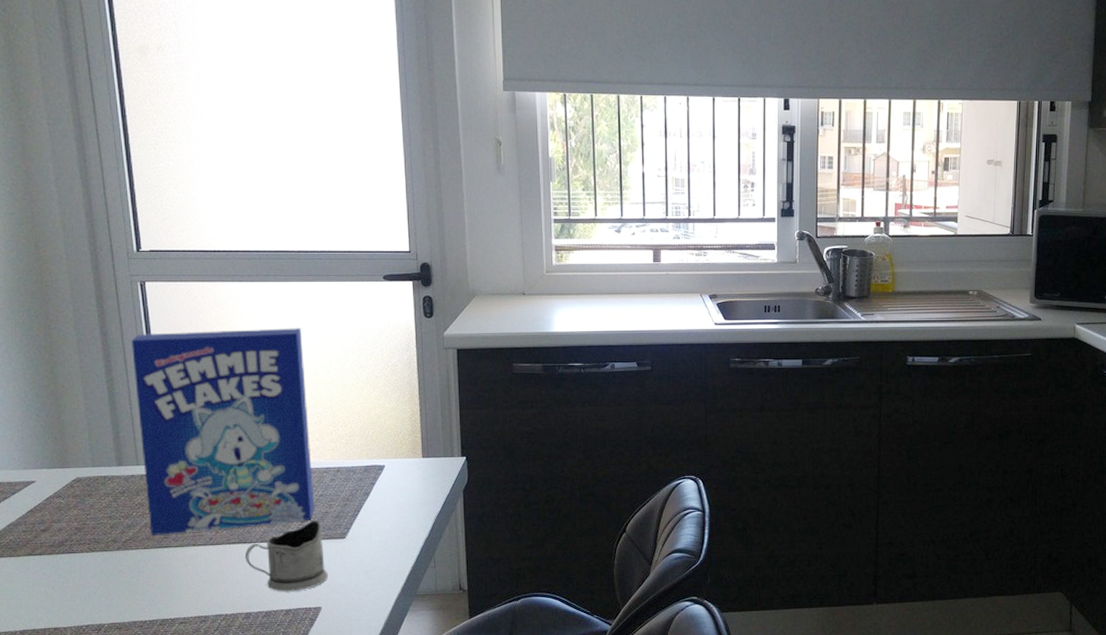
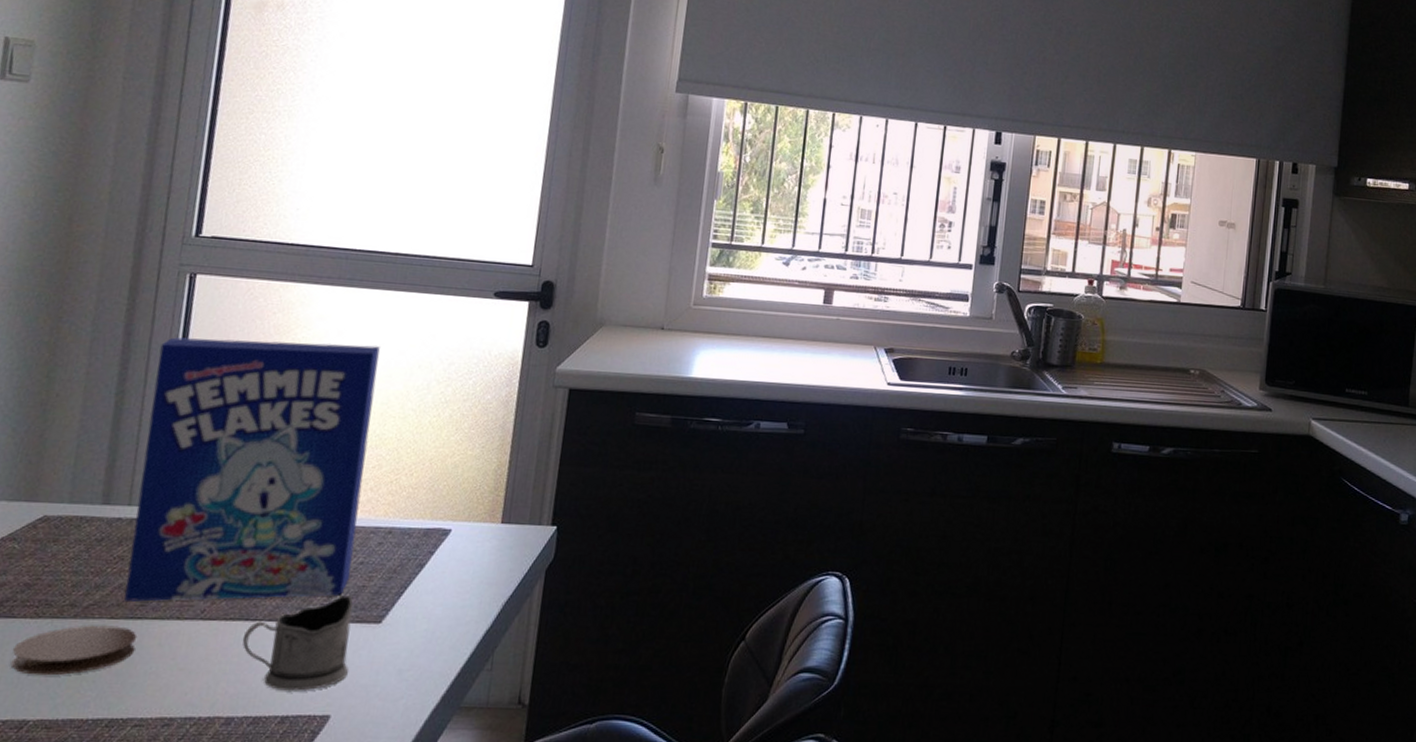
coaster: none [80,554,168,593] -> present [10,625,138,676]

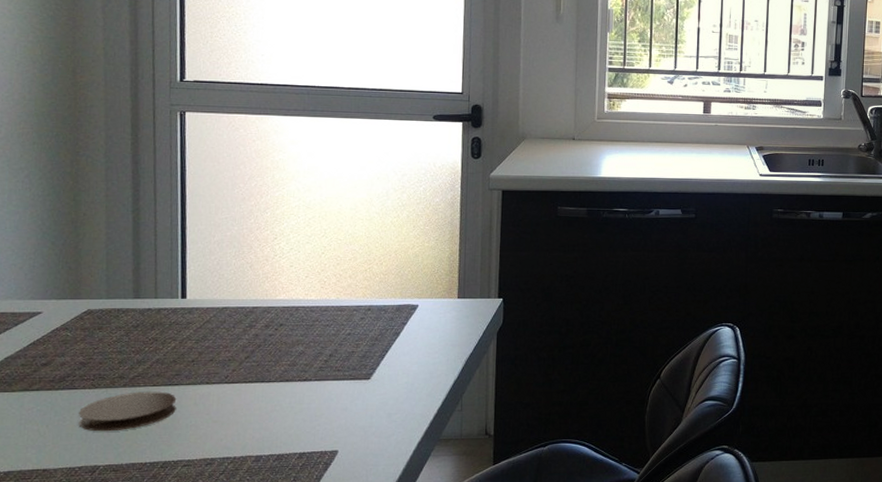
cereal box: present [124,337,380,602] -> none [161,163,344,372]
tea glass holder: present [242,595,353,691] -> none [261,360,348,434]

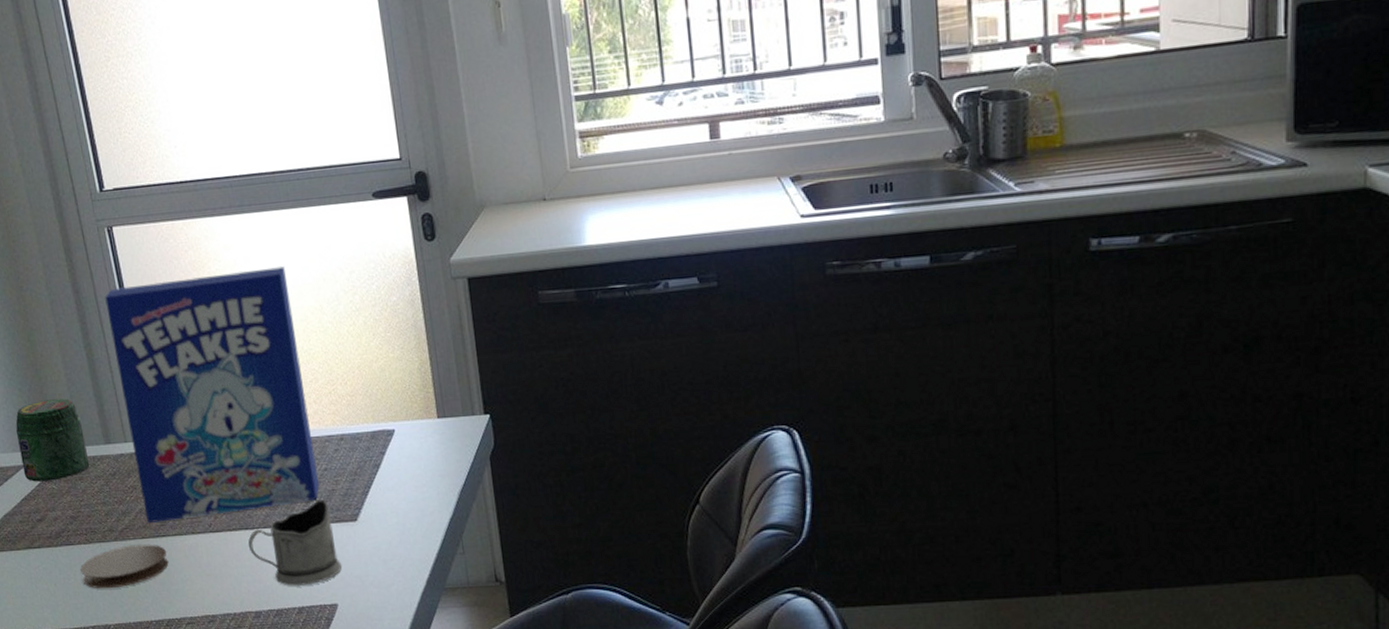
jar: none [38,254,114,329] -> present [15,398,90,482]
cereal box: none [161,163,344,372] -> present [105,266,319,523]
tea glass holder: none [261,360,348,434] -> present [247,499,342,586]

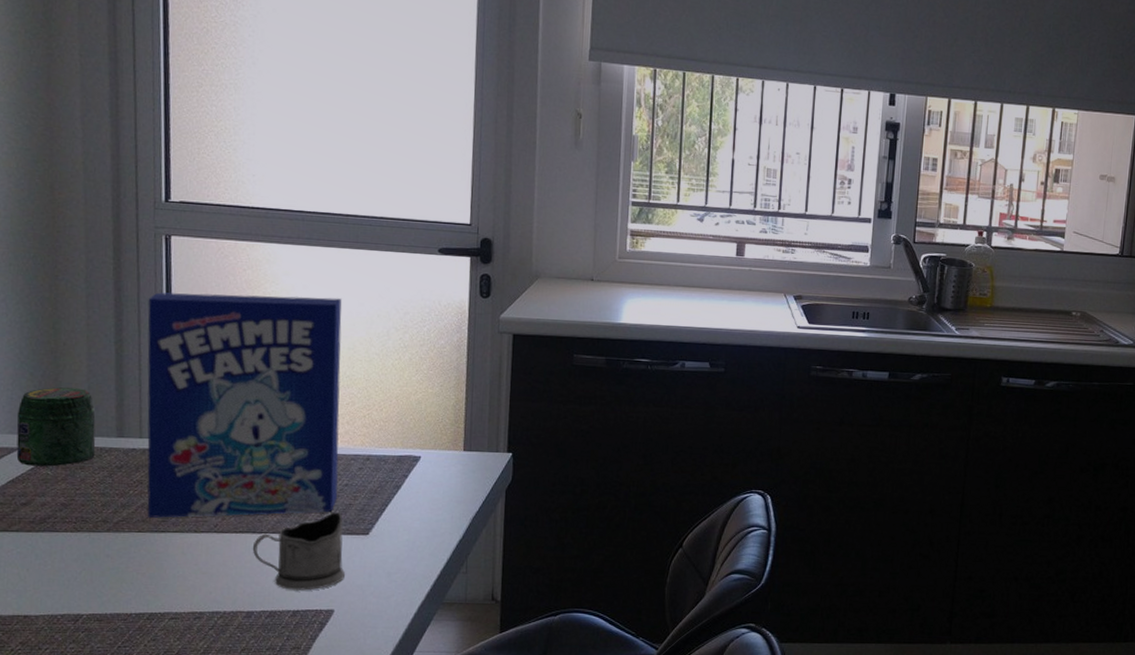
coaster: present [80,544,169,589] -> none [60,537,163,579]

